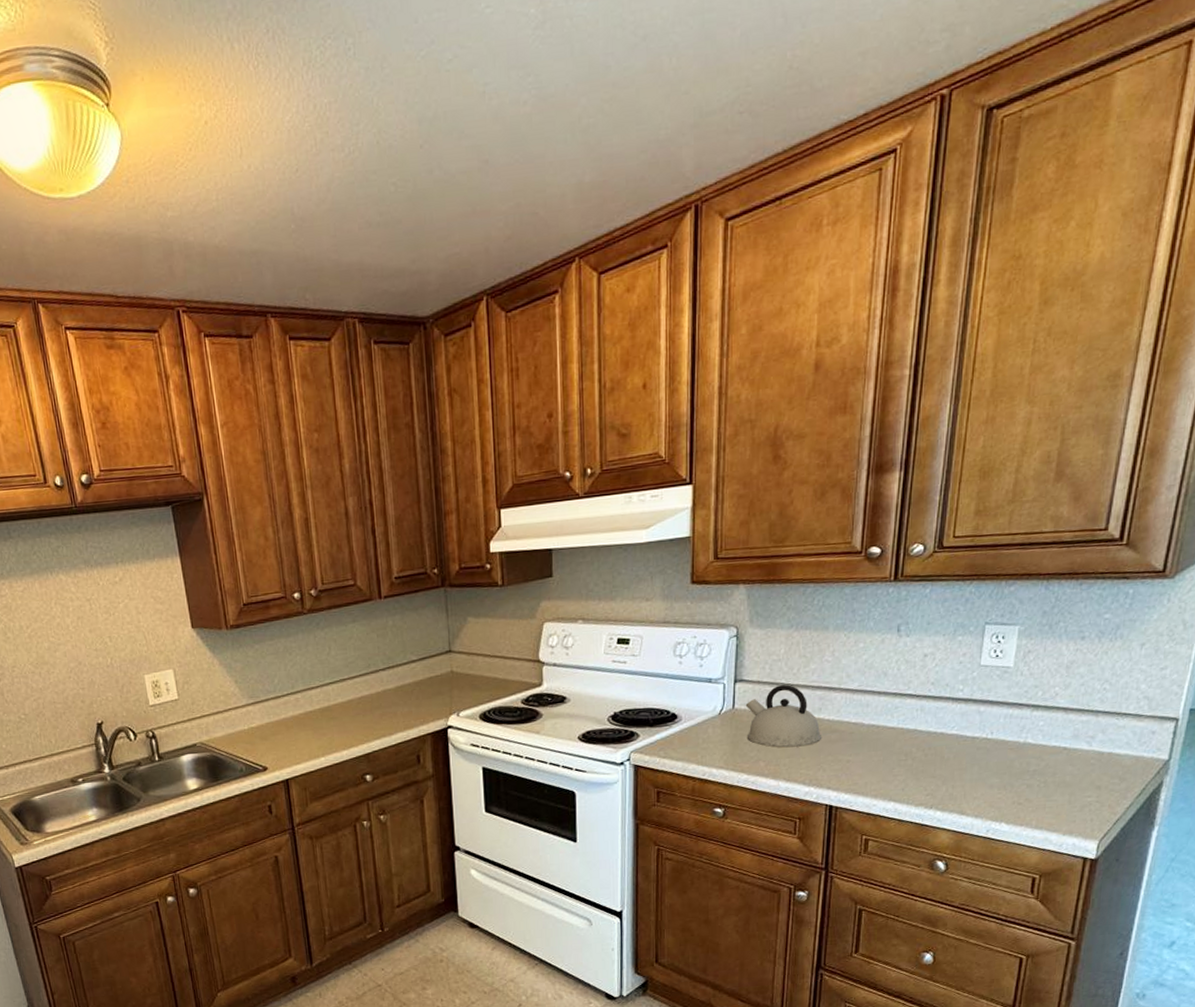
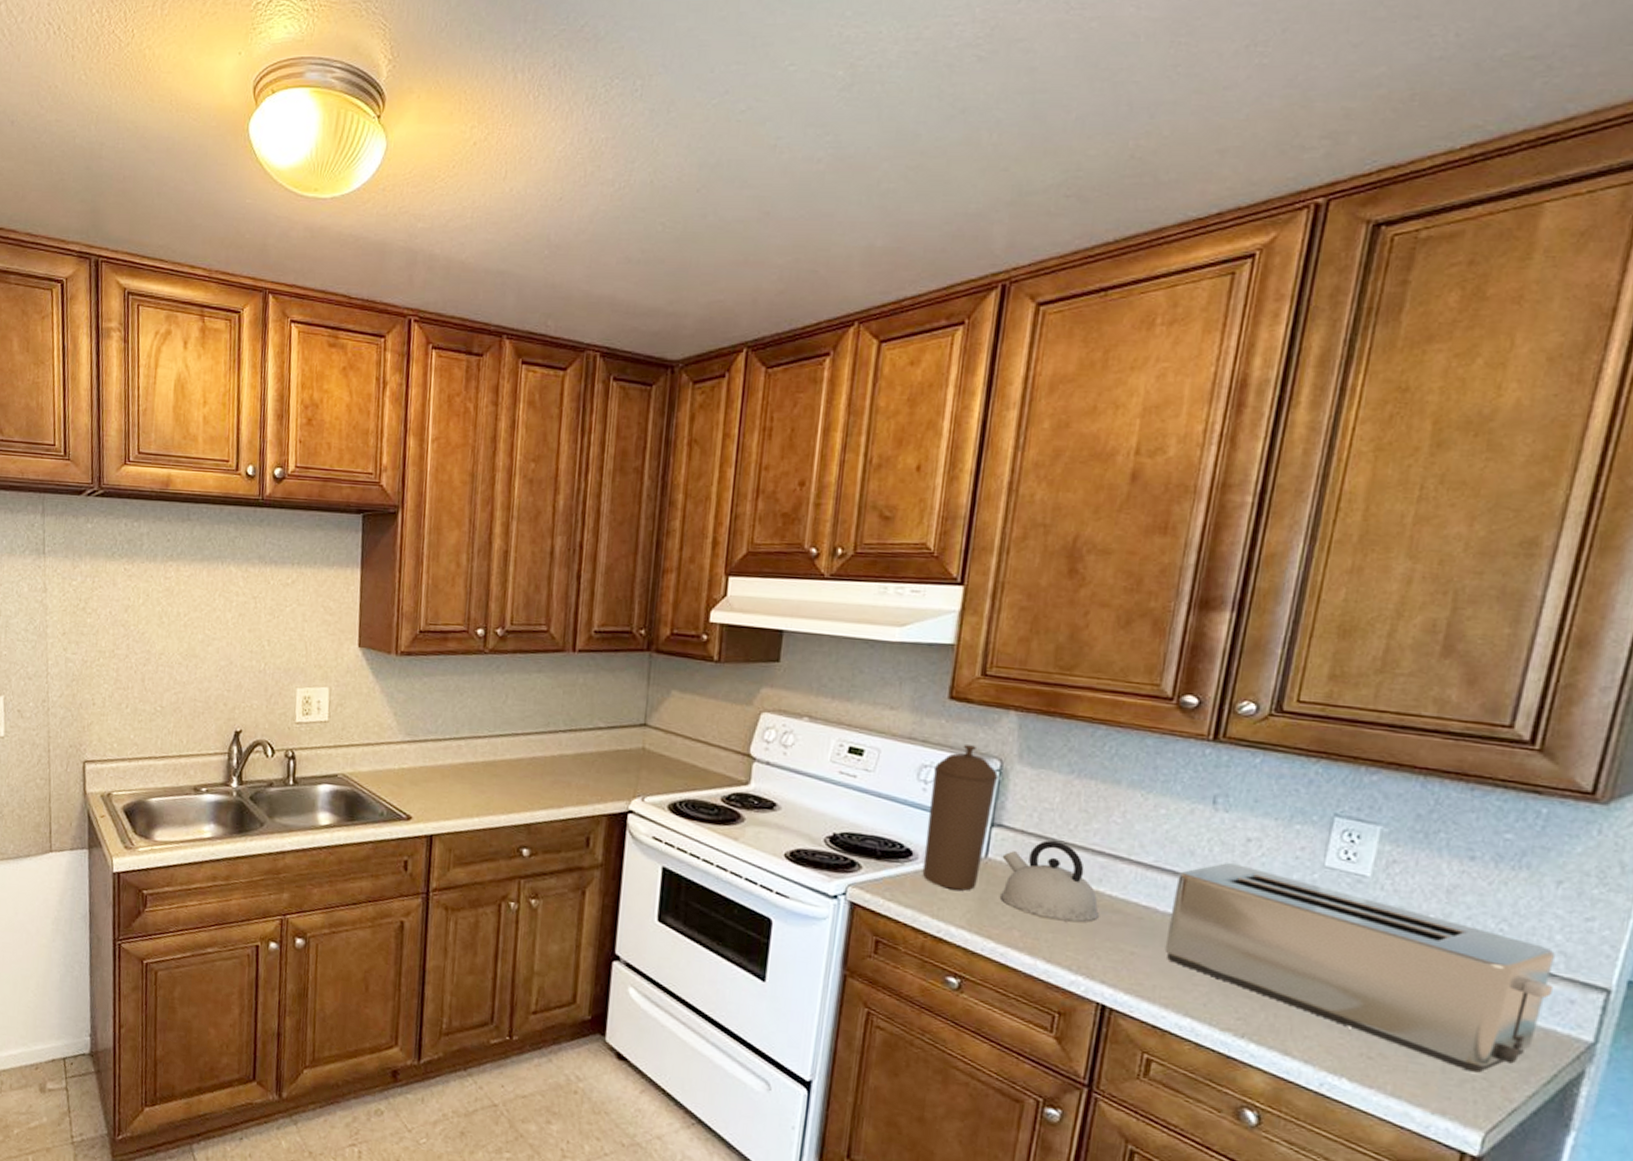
canister: none [685,619,736,740] -> present [922,745,999,891]
toaster: none [871,676,1141,799] -> present [1164,863,1555,1073]

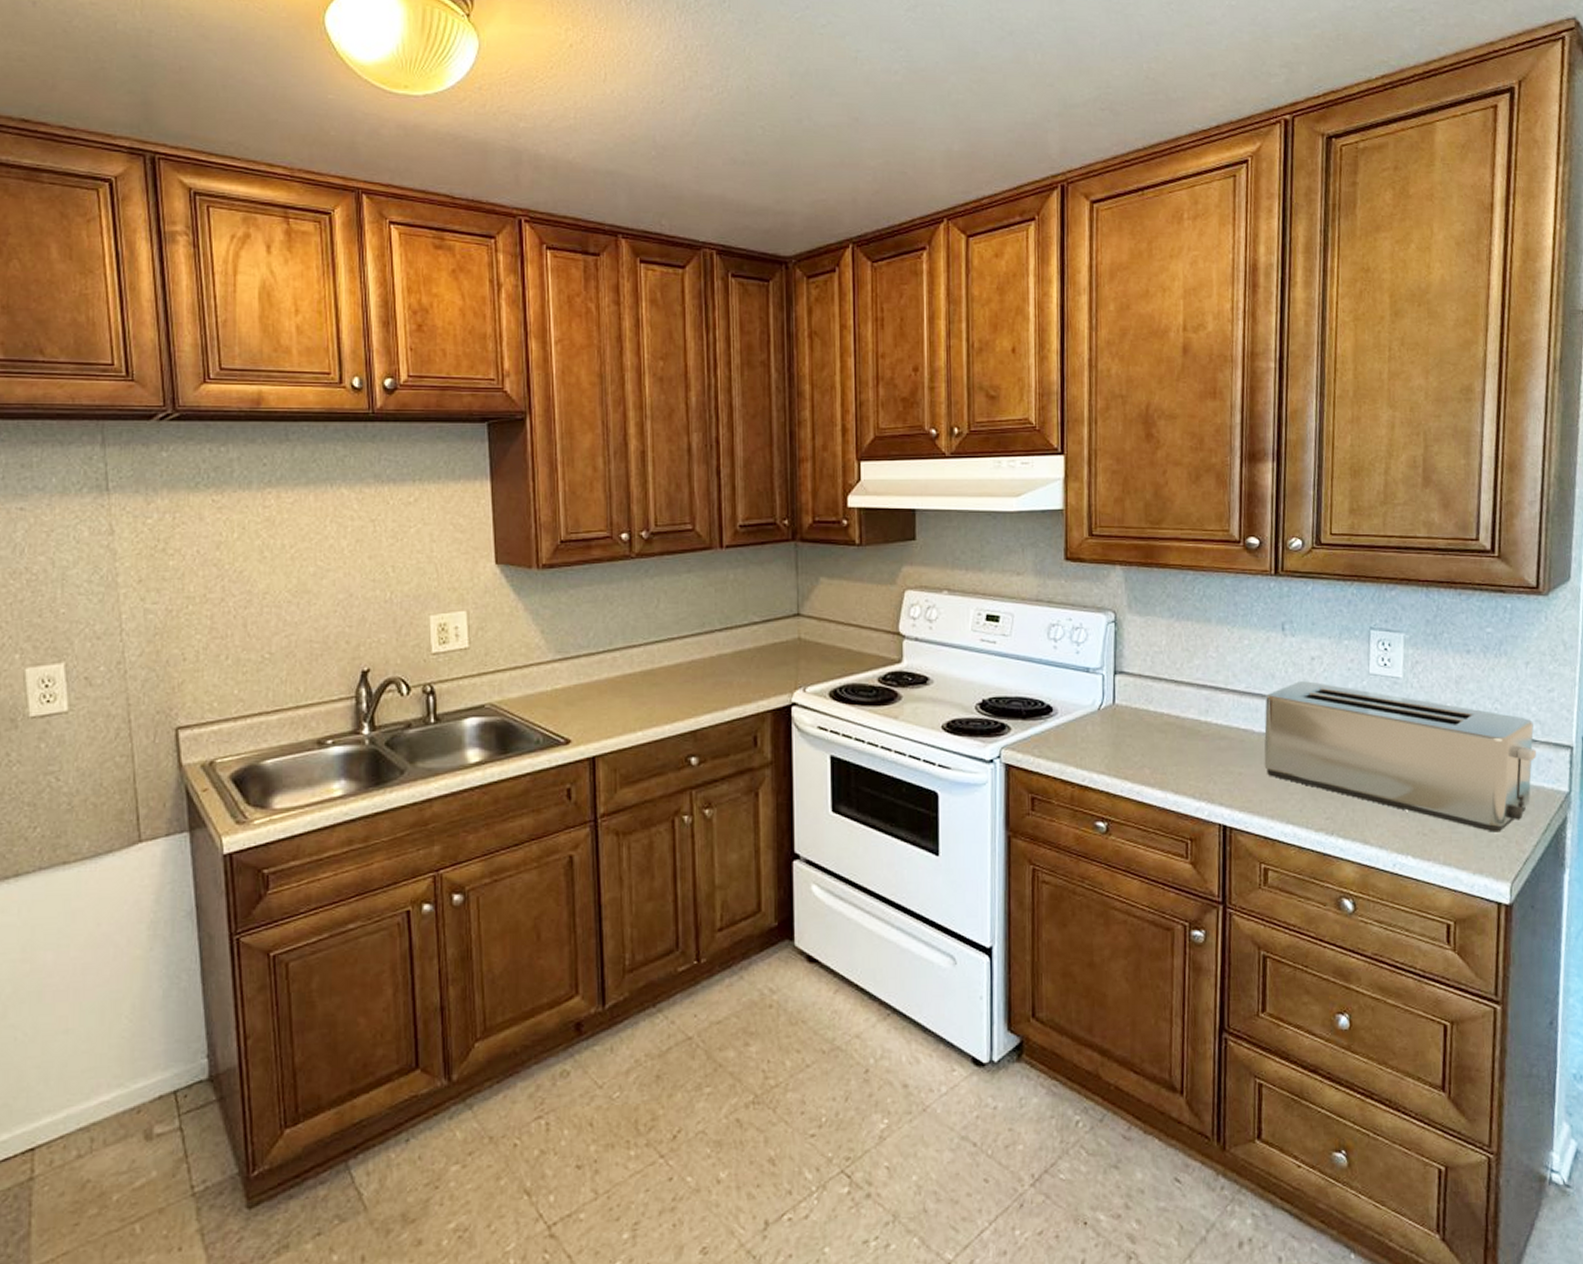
canister: present [922,745,999,891] -> none [1060,601,1115,738]
kettle: present [1001,840,1100,923] -> none [1126,681,1211,754]

